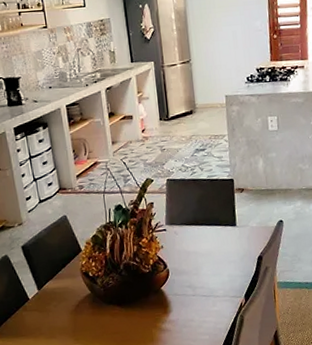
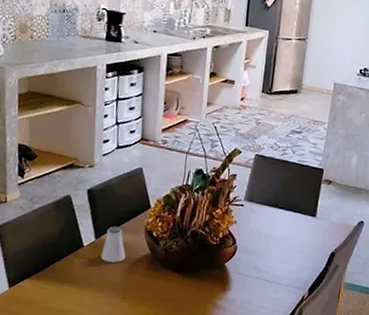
saltshaker: none [46,274,69,310] -> present [101,226,126,263]

